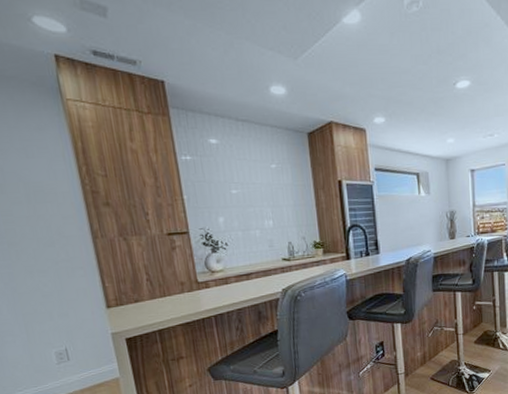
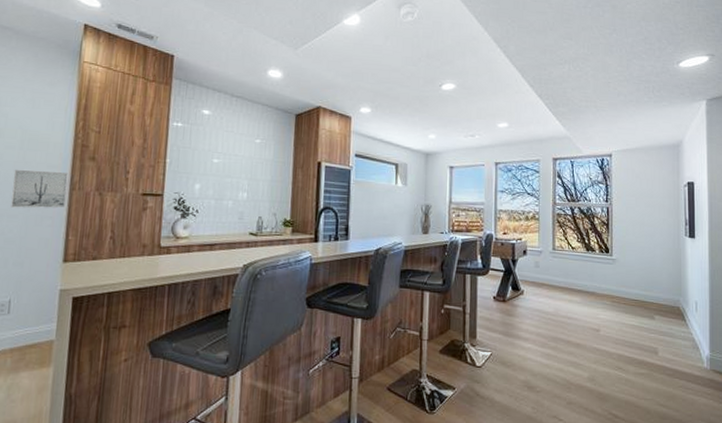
wall art: none [29,221,94,263] -> present [11,169,69,209]

